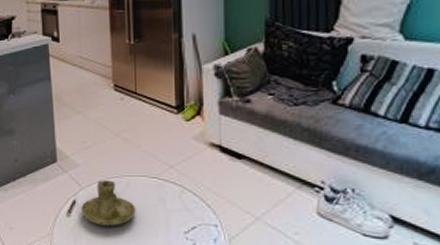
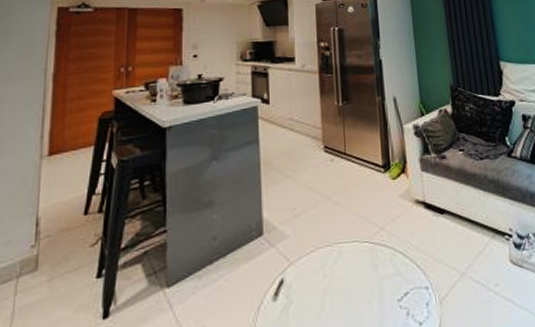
candle holder: present [81,180,136,226] -> none [289,250,349,307]

